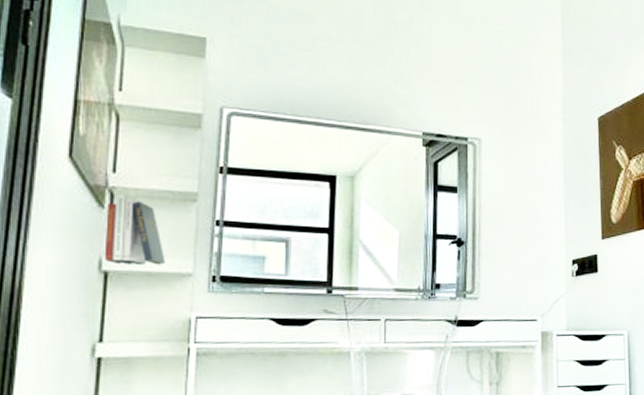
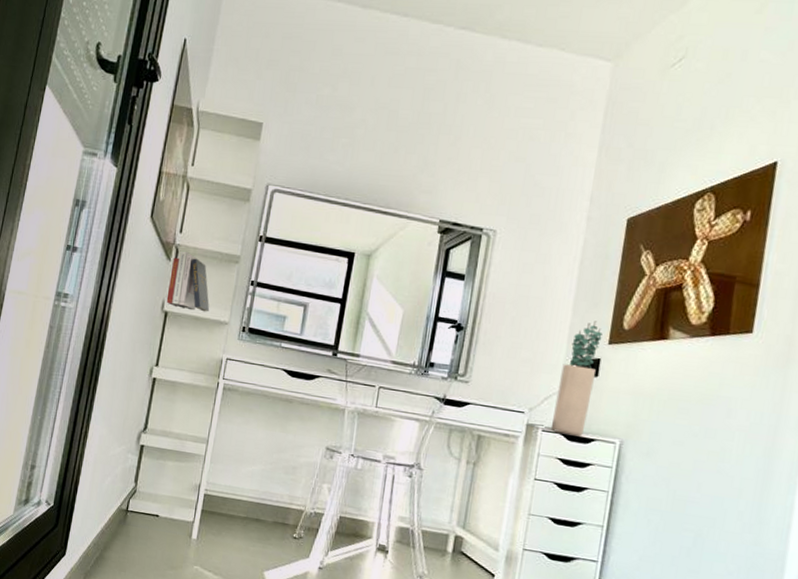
vase: none [563,218,595,335] -> present [551,321,603,437]

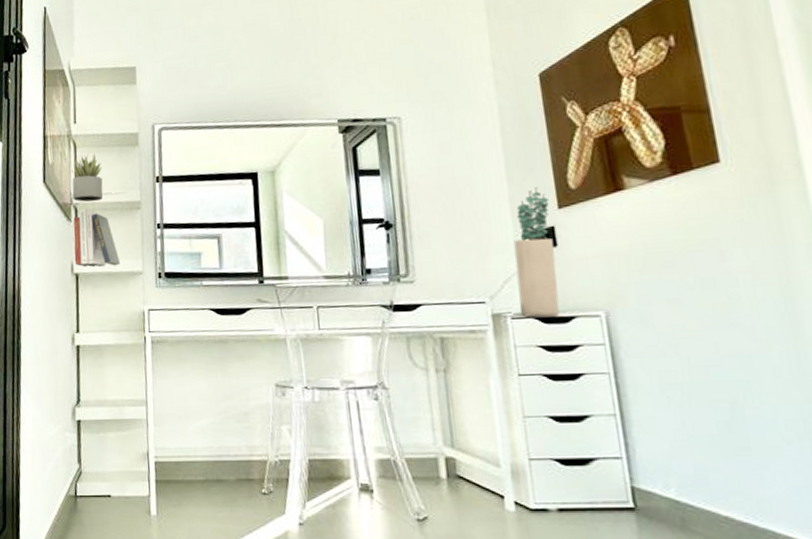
succulent plant: none [176,199,211,247] -> present [71,153,103,203]

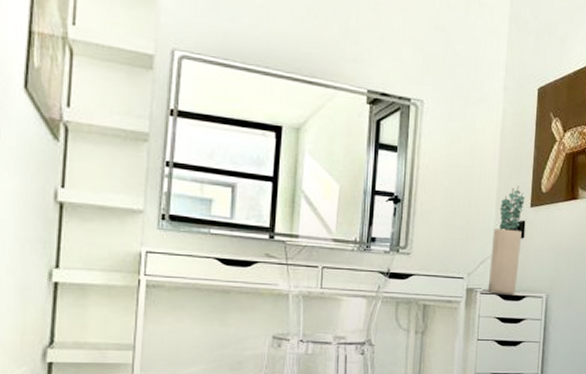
succulent plant: present [71,153,103,203] -> none [63,66,105,124]
books: present [73,208,121,268] -> none [59,128,118,200]

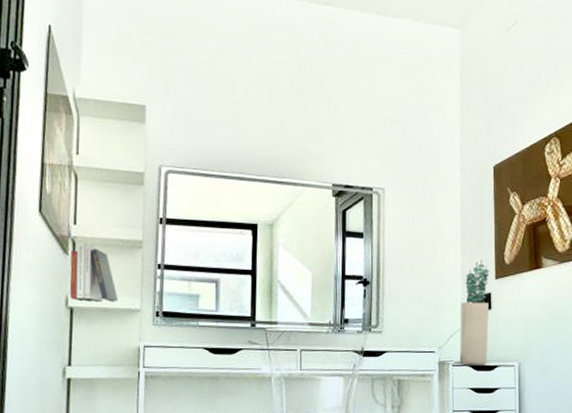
books: none [59,128,118,200] -> present [69,242,119,303]

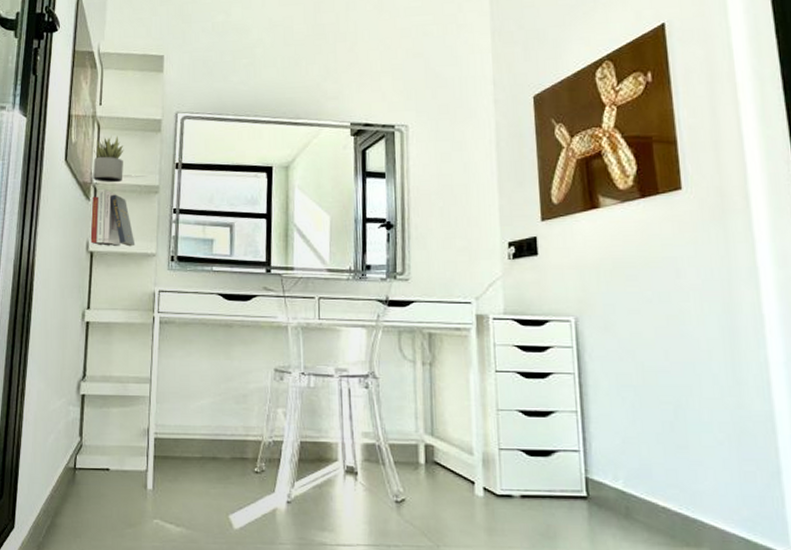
succulent plant: none [70,187,105,237] -> present [93,136,124,183]
vase: present [459,260,489,366] -> none [500,199,536,320]

